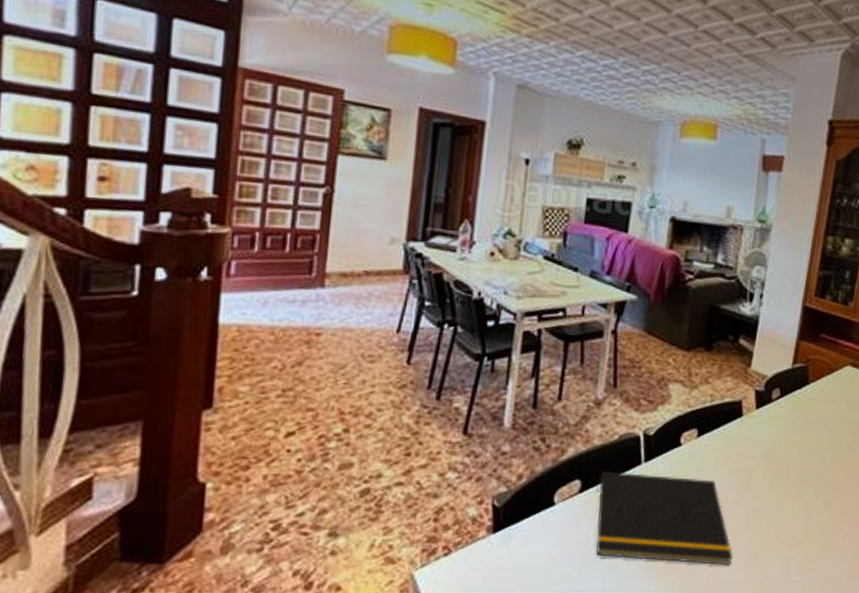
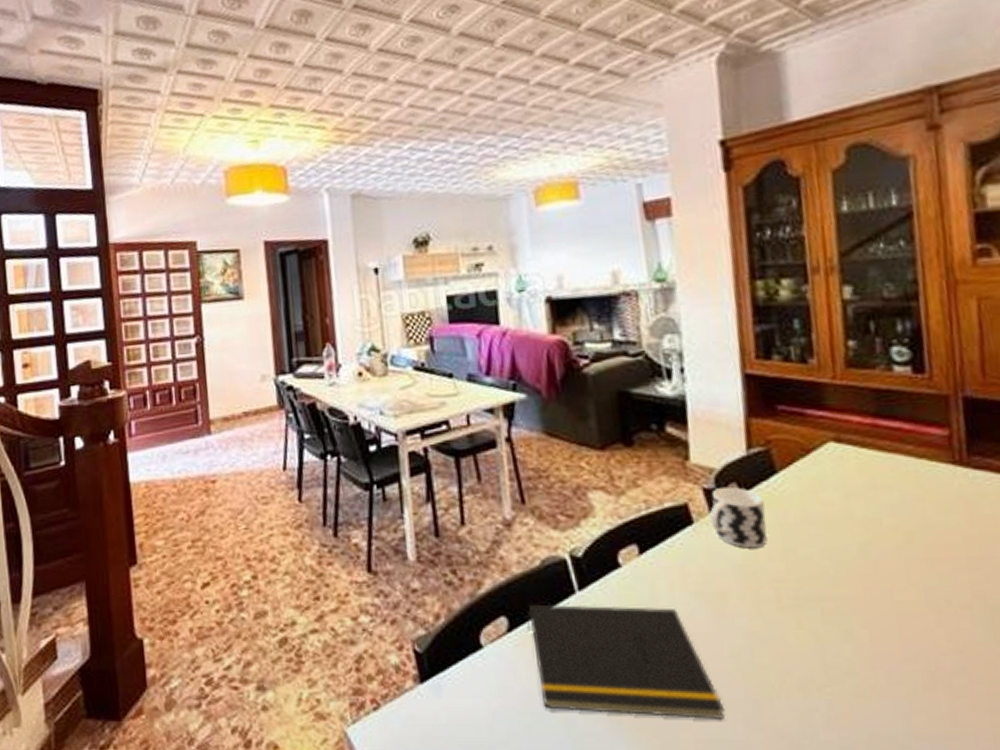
cup: none [754,390,795,439] -> present [709,486,767,549]

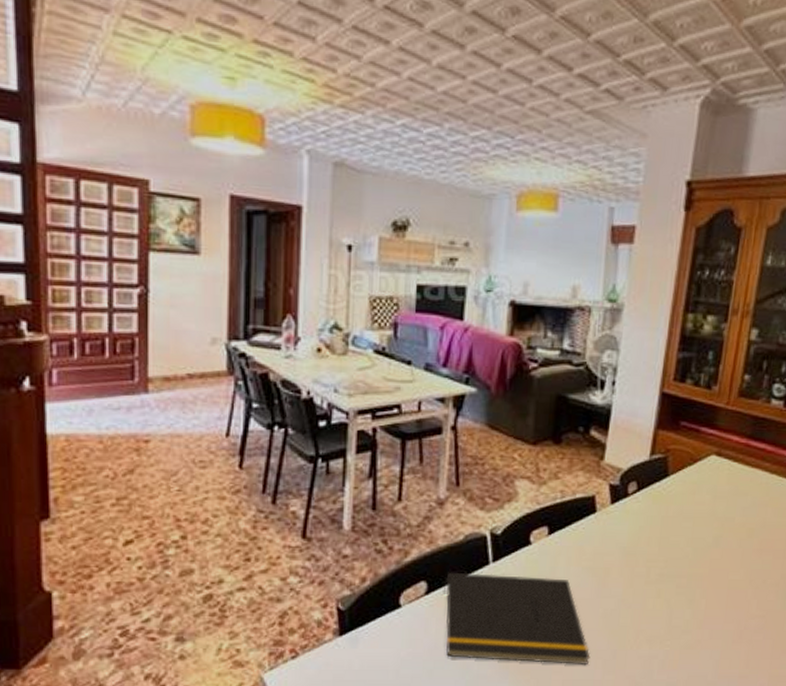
cup: present [709,486,767,549] -> none [609,484,654,535]

